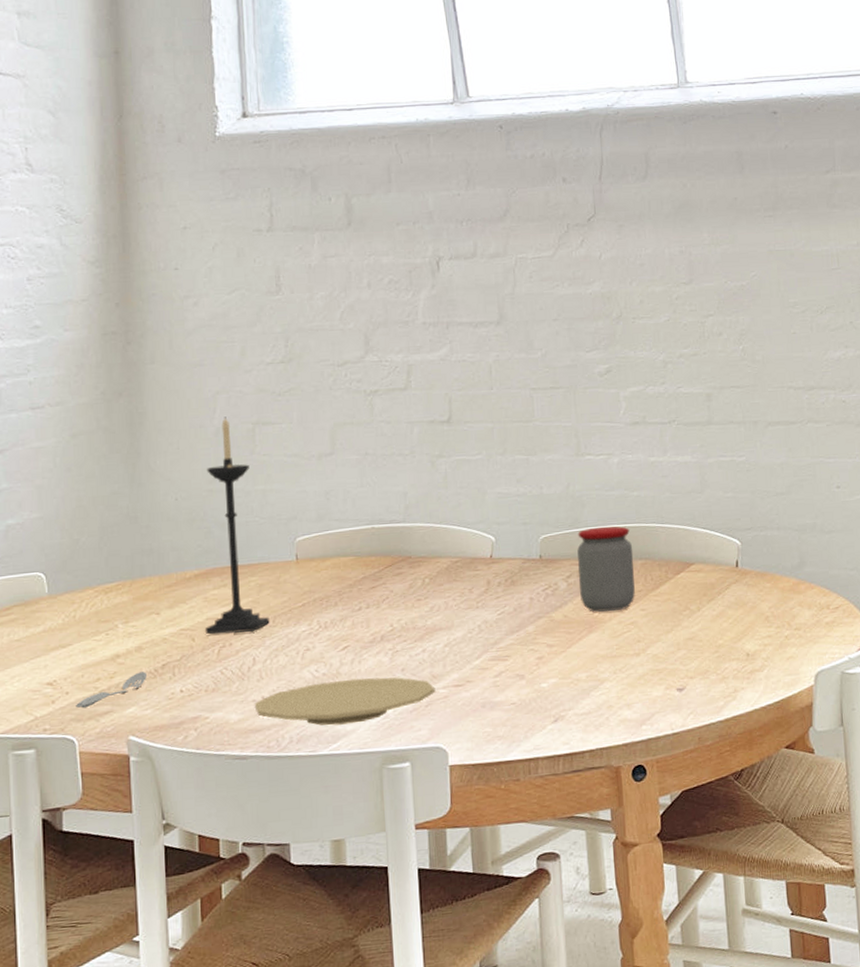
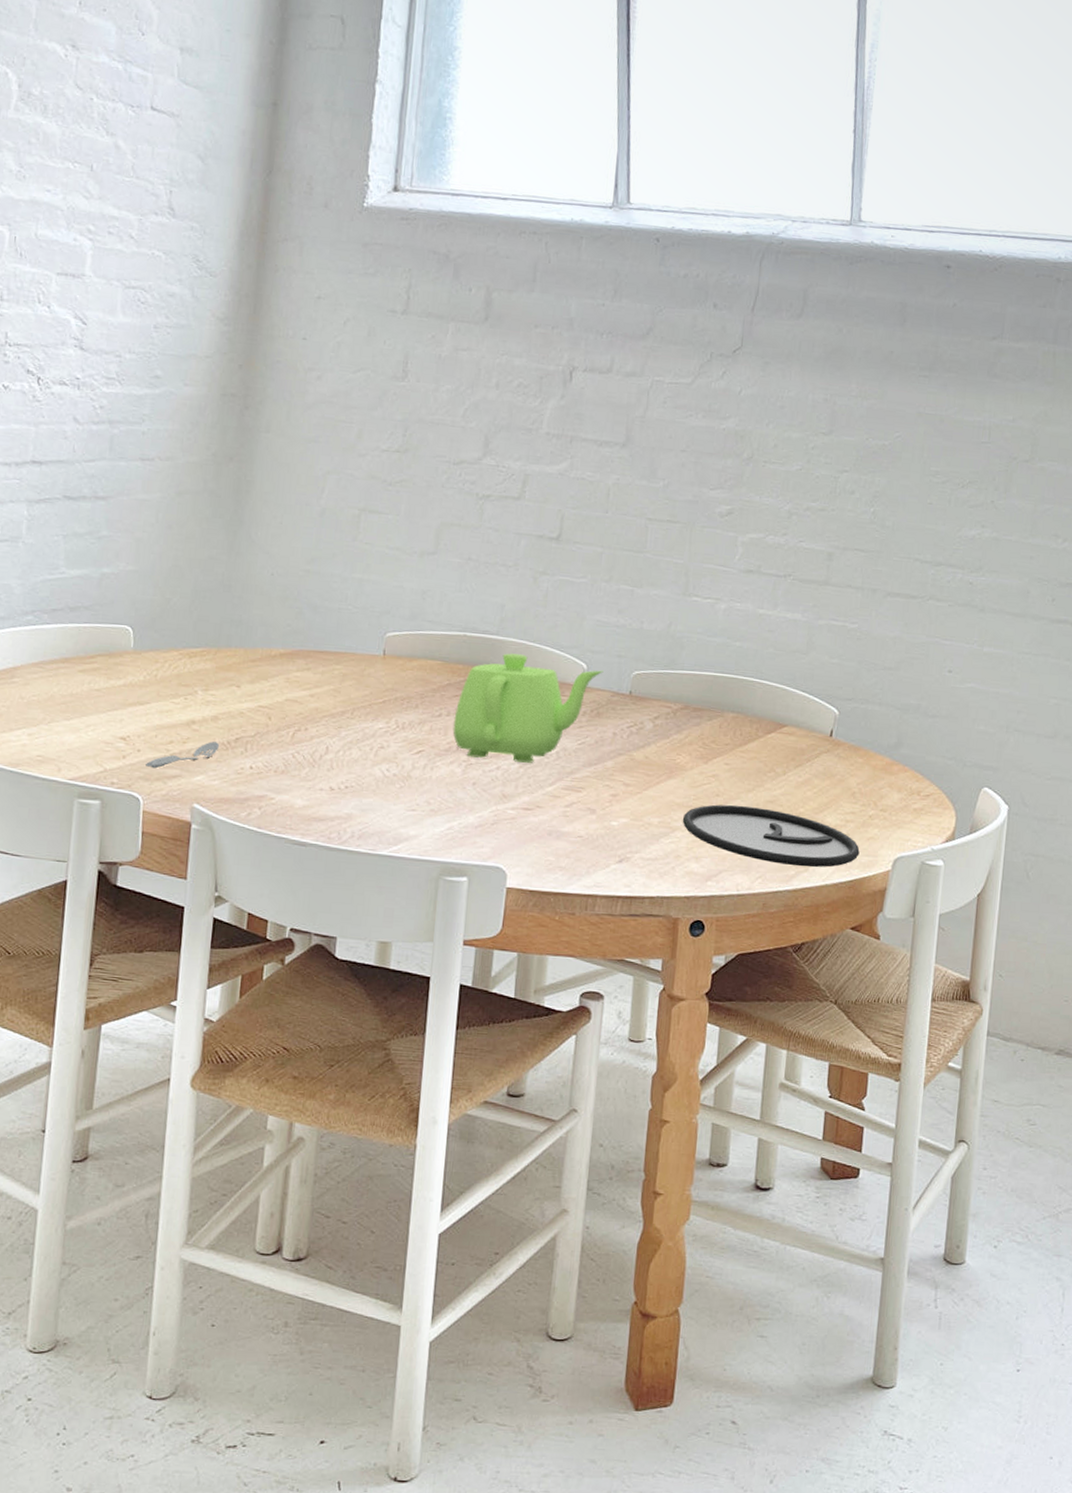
candle: present [206,416,270,635] -> none [283,498,350,720]
plate: present [254,677,436,726] -> none [320,782,504,830]
teapot: none [374,537,512,645] -> present [452,653,604,763]
jar: present [577,526,635,612] -> none [665,671,727,762]
plate: none [609,646,782,697] -> present [682,804,860,867]

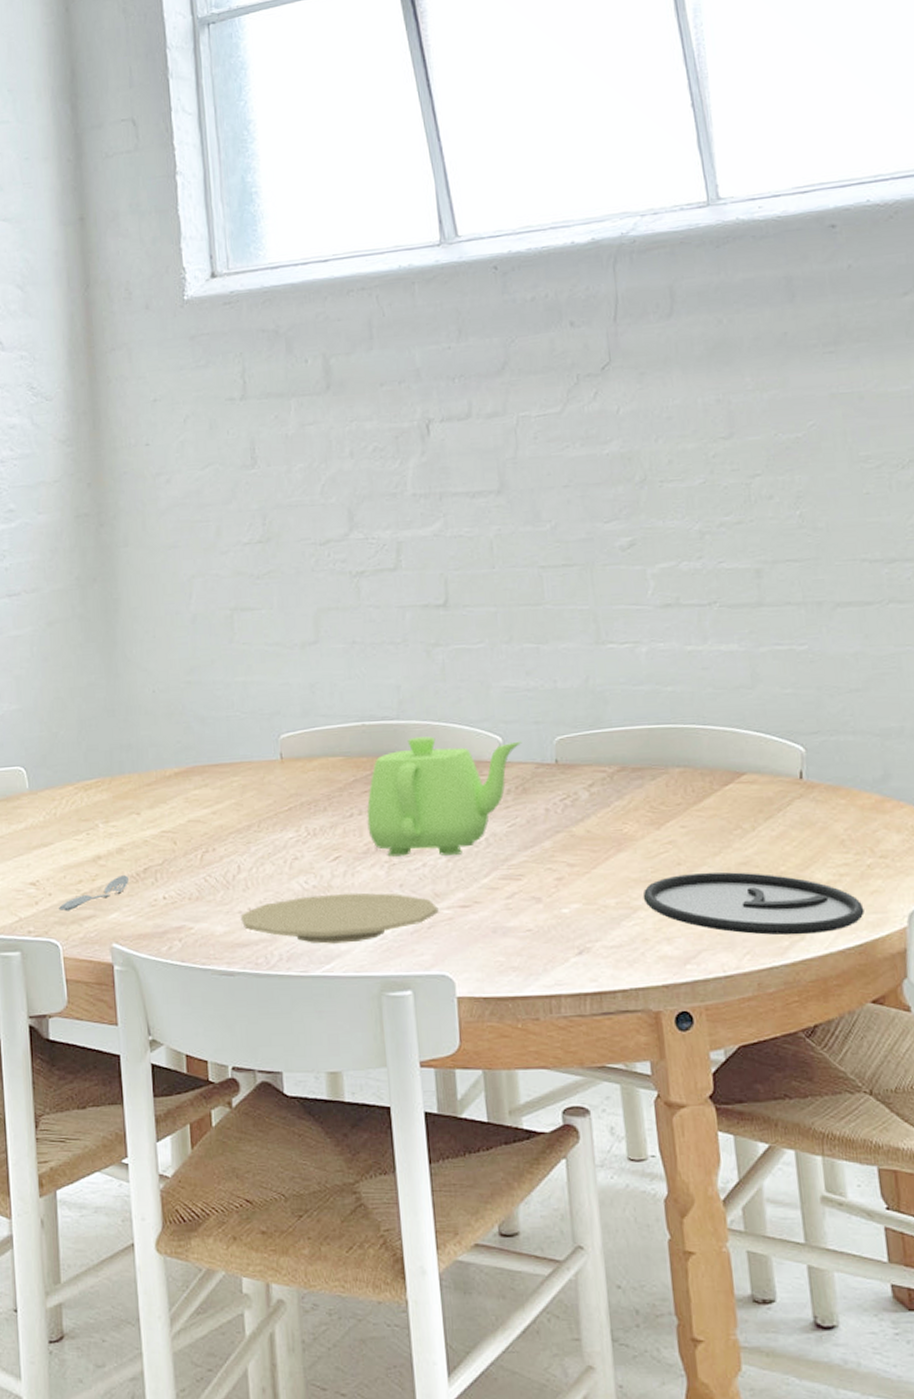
plate: none [320,782,504,830] -> present [240,892,439,945]

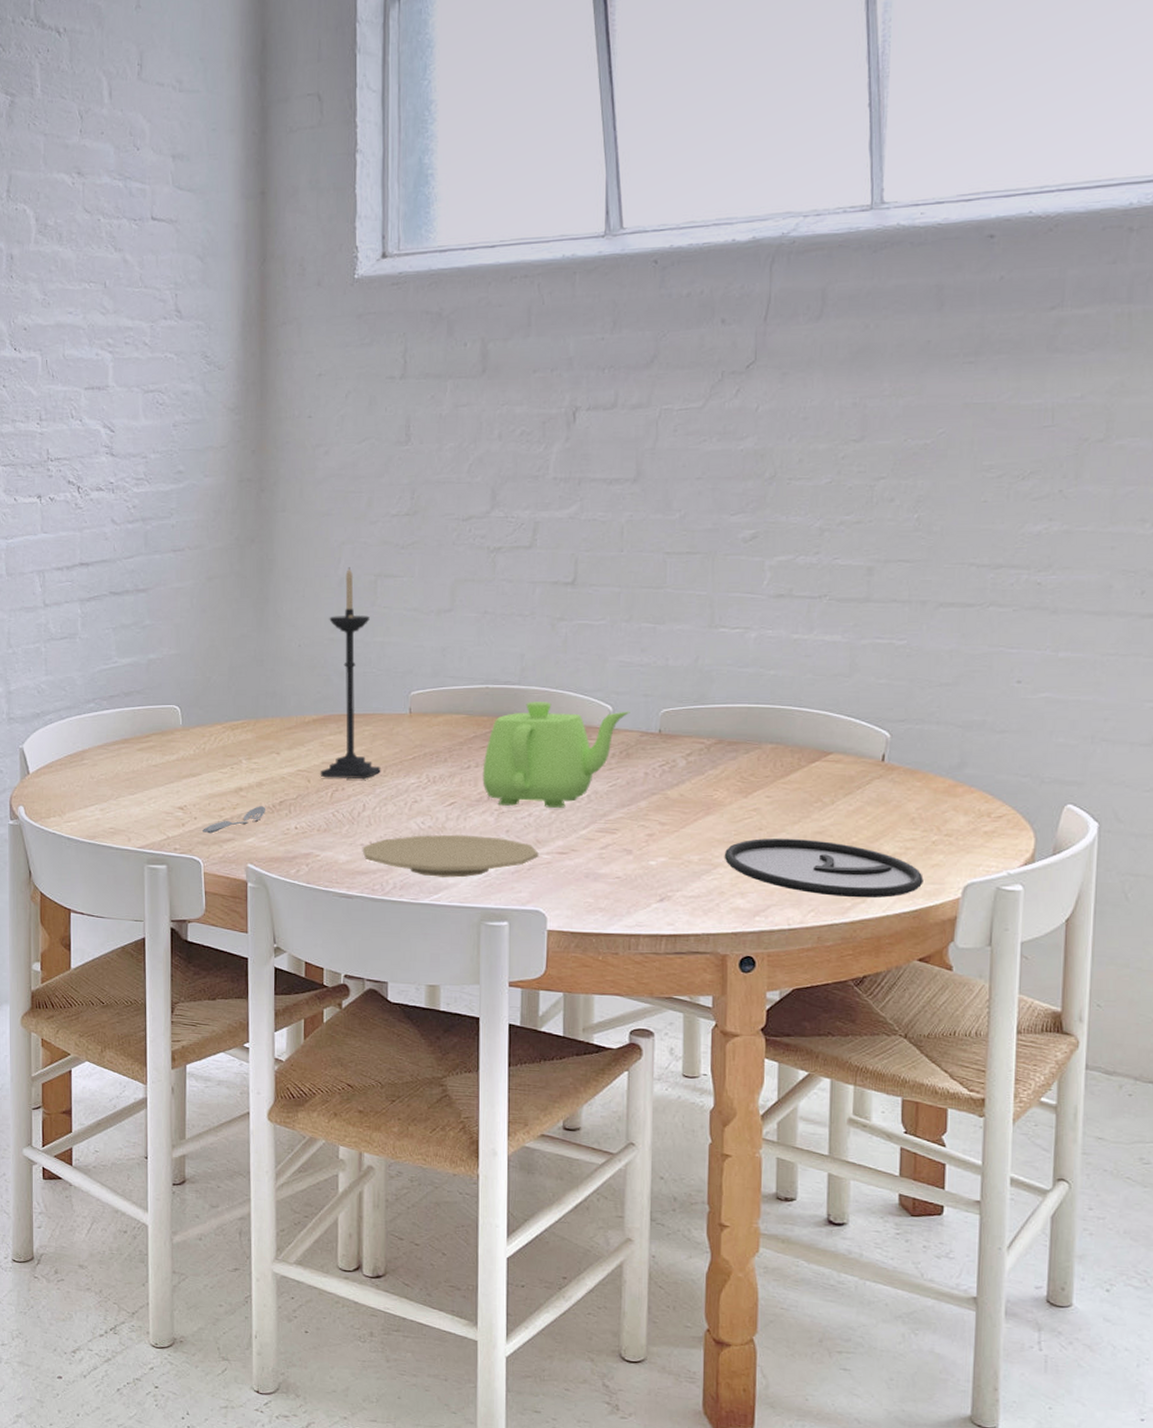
candle: none [184,602,255,838] -> present [321,567,381,780]

